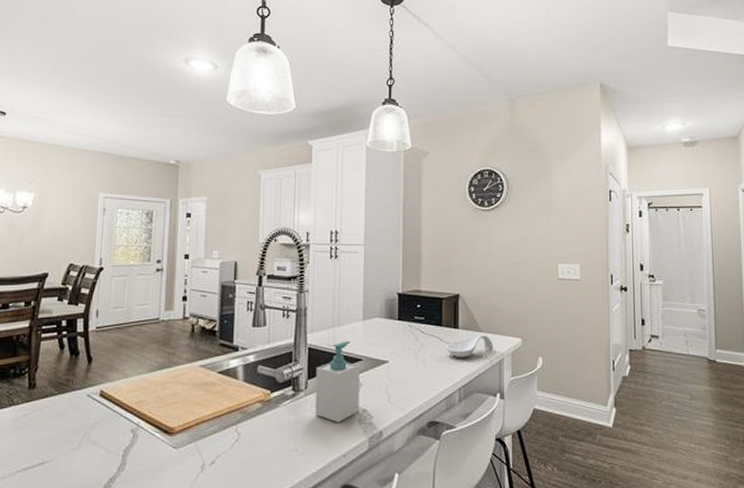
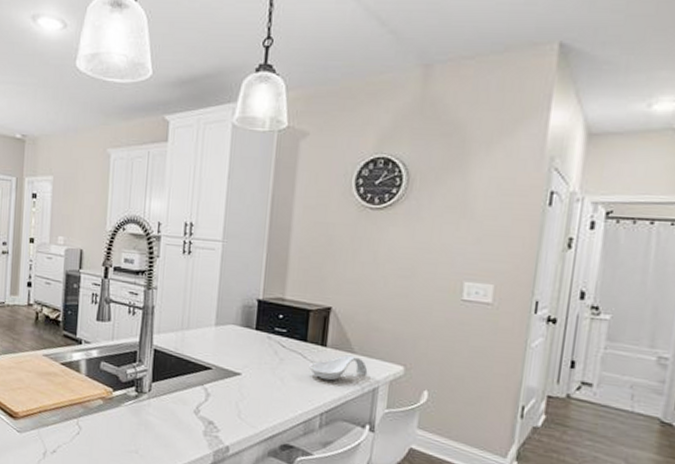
soap bottle: present [315,341,360,423] -> none [157,346,209,432]

